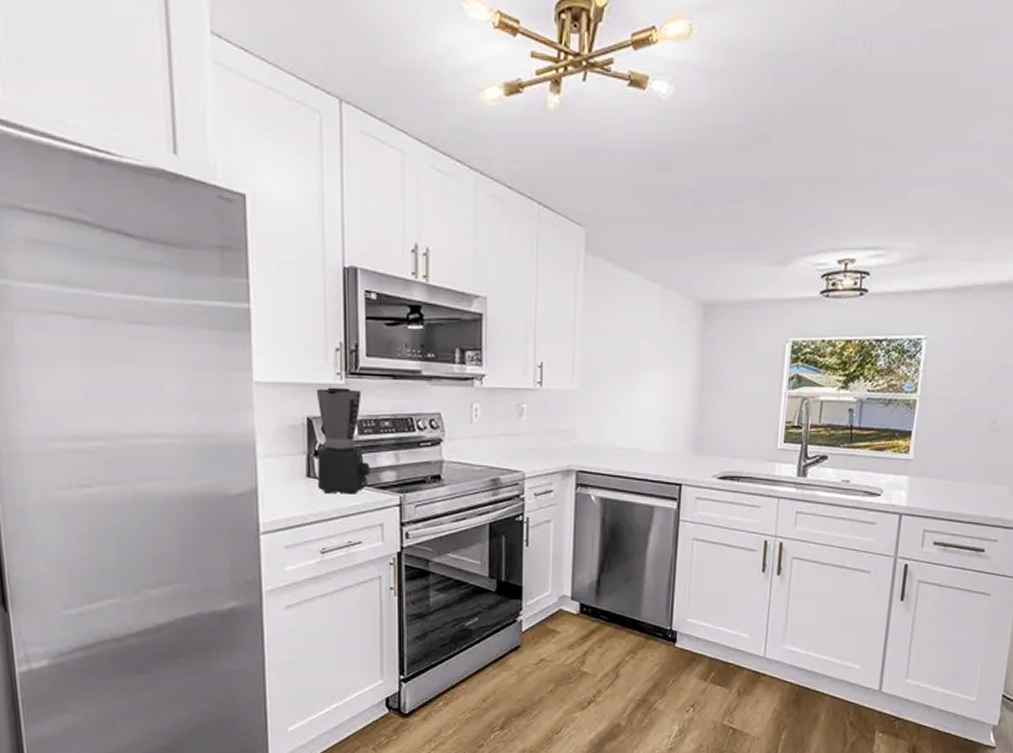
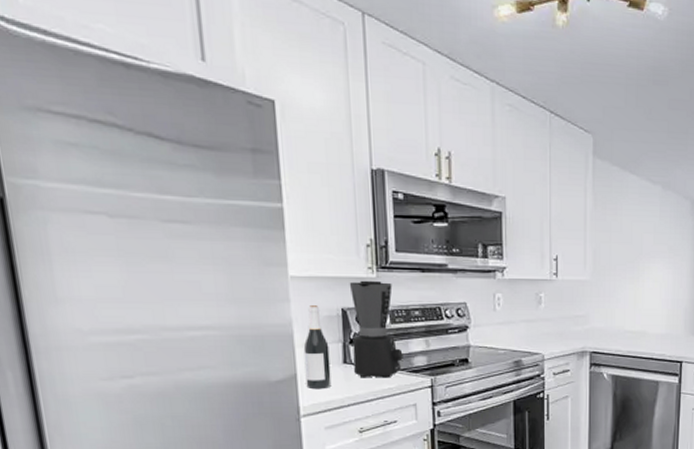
wine bottle: none [265,413,294,505] -> present [303,305,332,390]

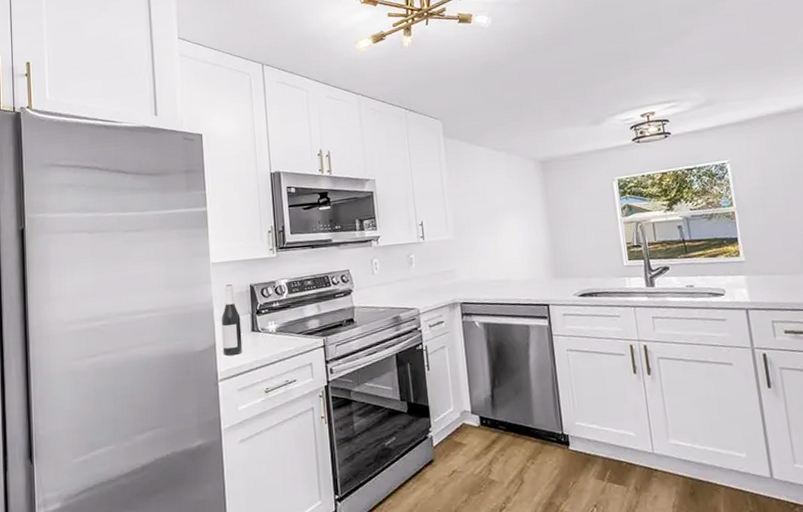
blender: present [349,280,403,378] -> none [255,259,300,343]

